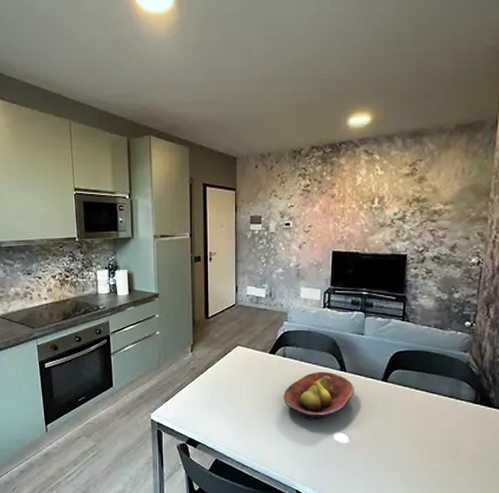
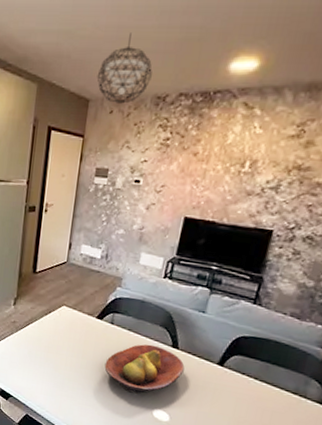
pendant light: none [240,100,286,159] -> present [97,33,152,104]

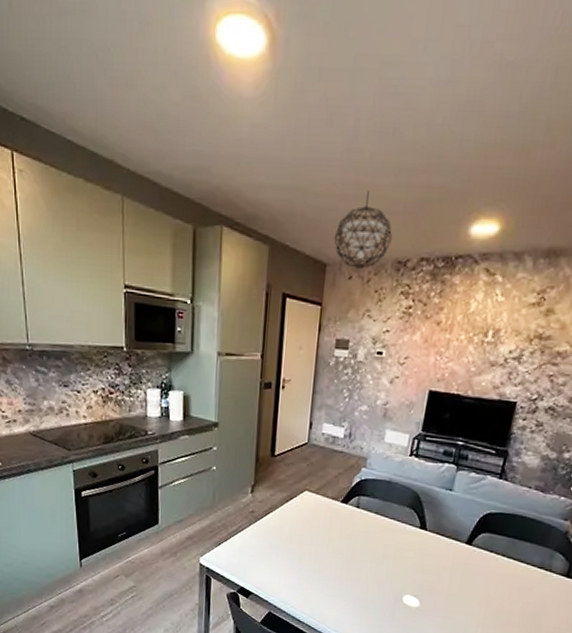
fruit bowl: present [104,344,185,394] -> none [351,527,433,580]

